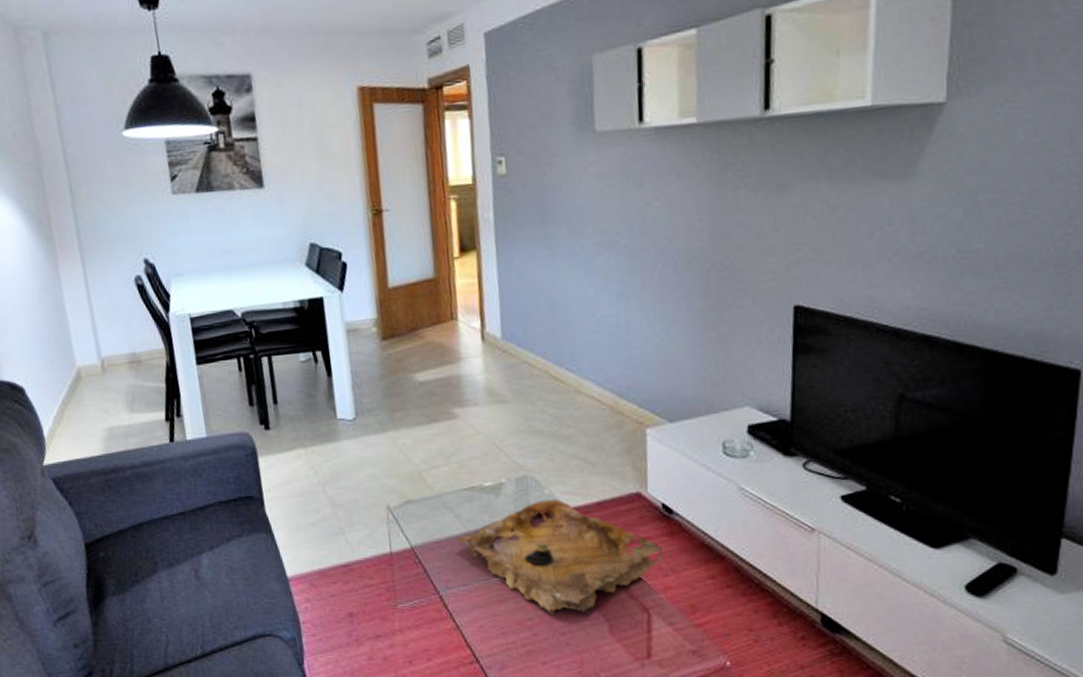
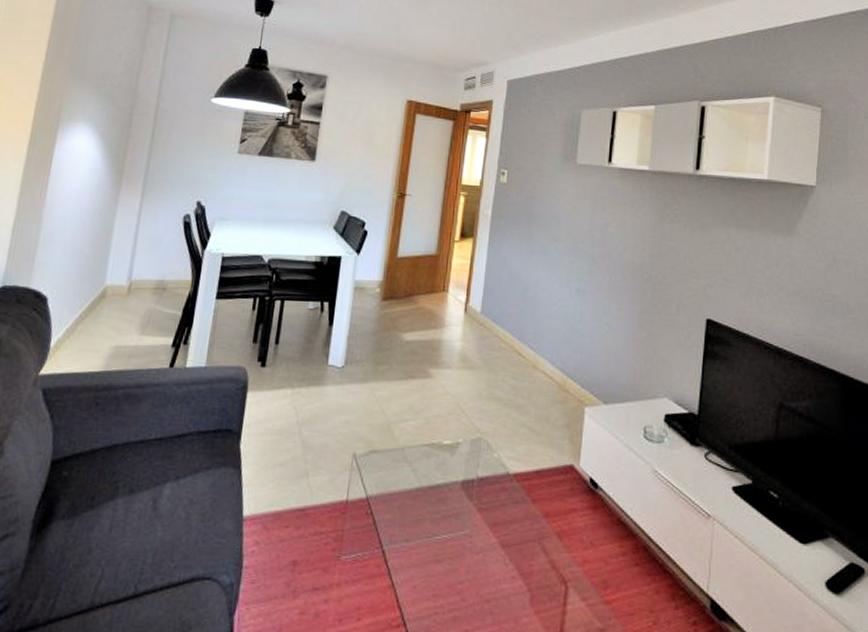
decorative tray: present [457,499,663,614] -> none [409,463,585,581]

